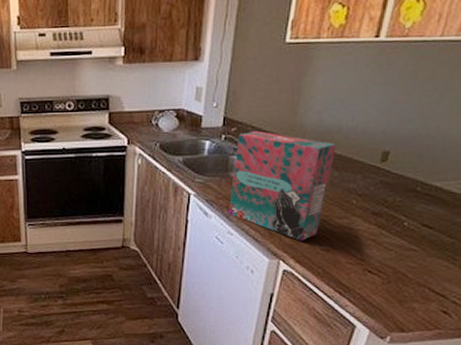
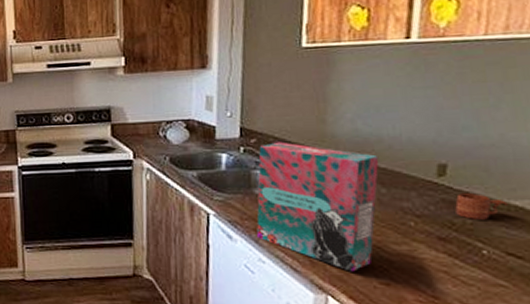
mug: none [390,176,431,198] -> present [455,193,509,220]

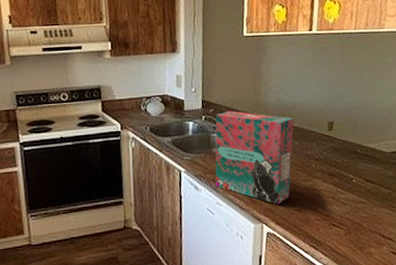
mug: present [455,193,509,220] -> none [338,141,367,159]

